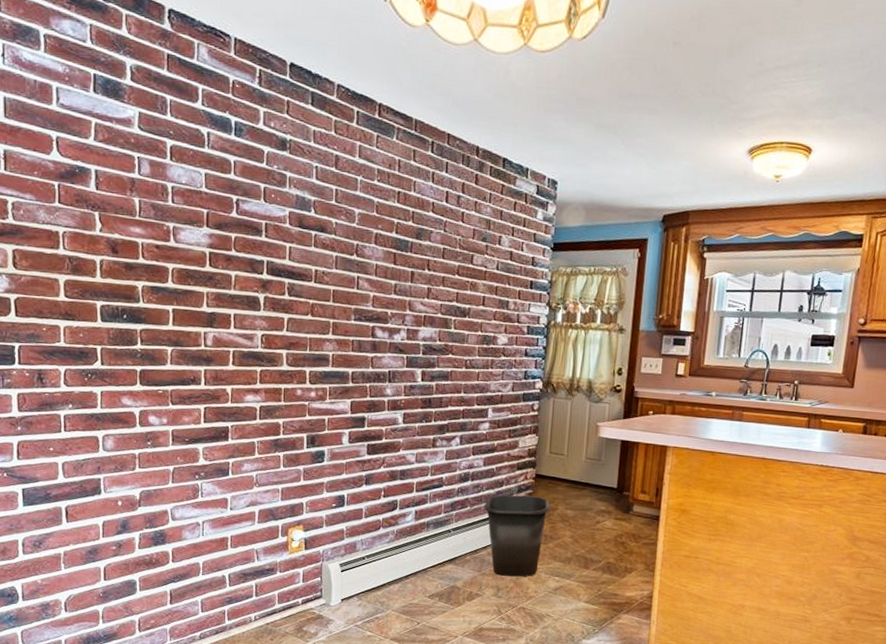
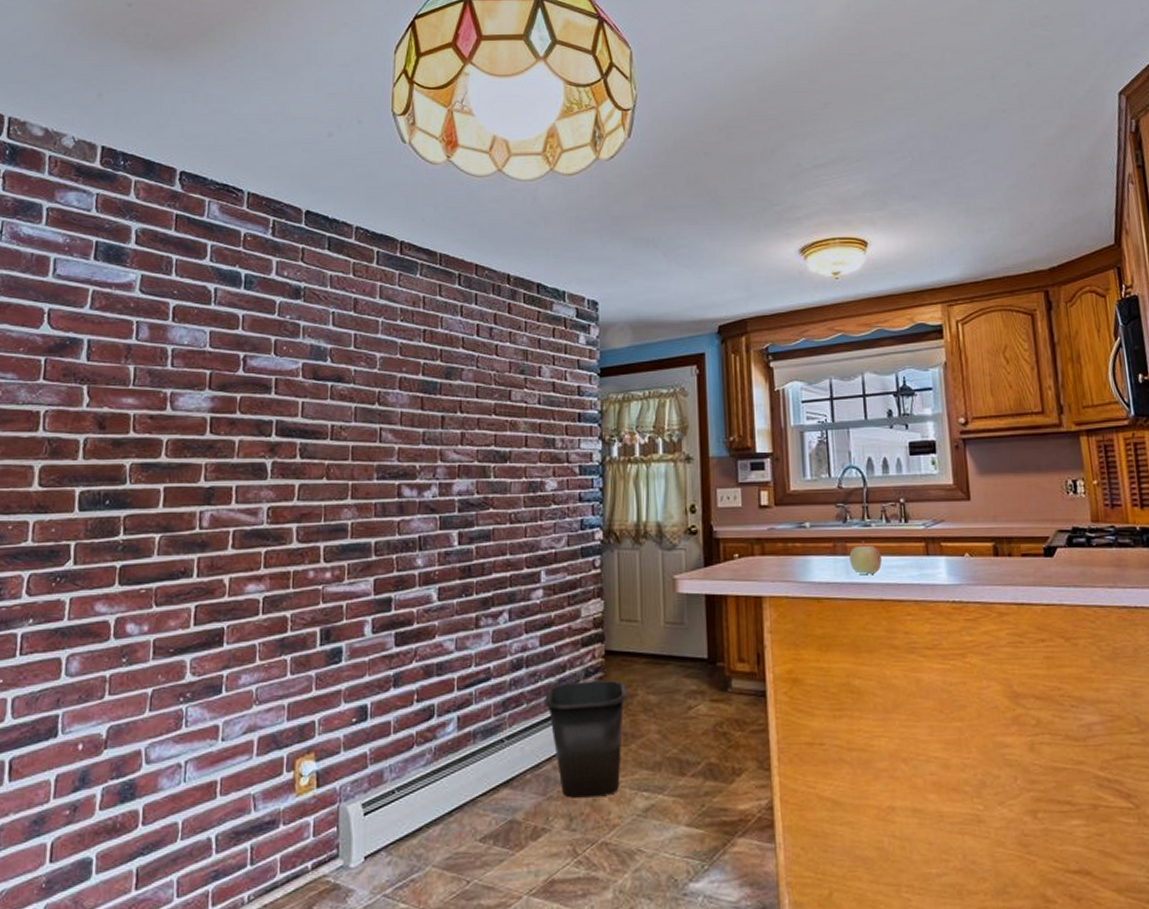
fruit: none [743,411,770,439] -> present [849,541,882,575]

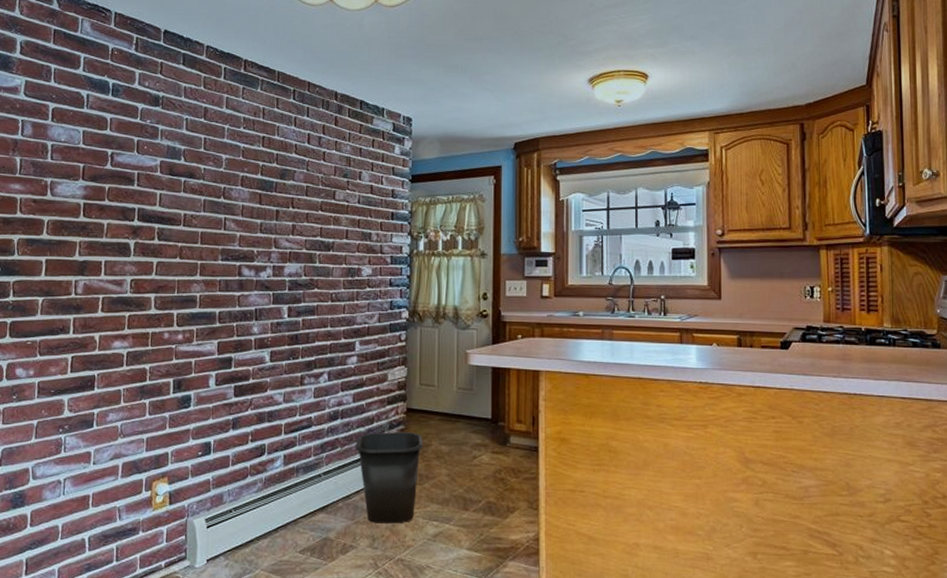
fruit: present [849,541,882,575] -> none [615,329,642,358]

